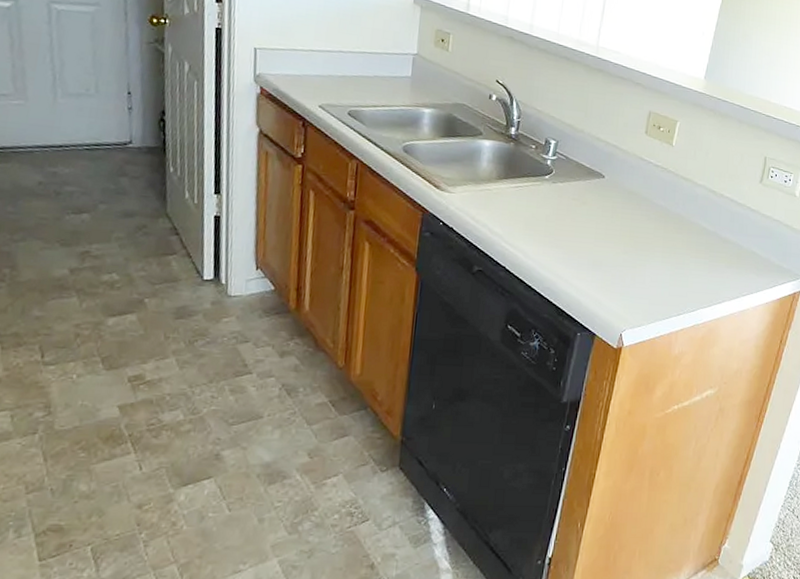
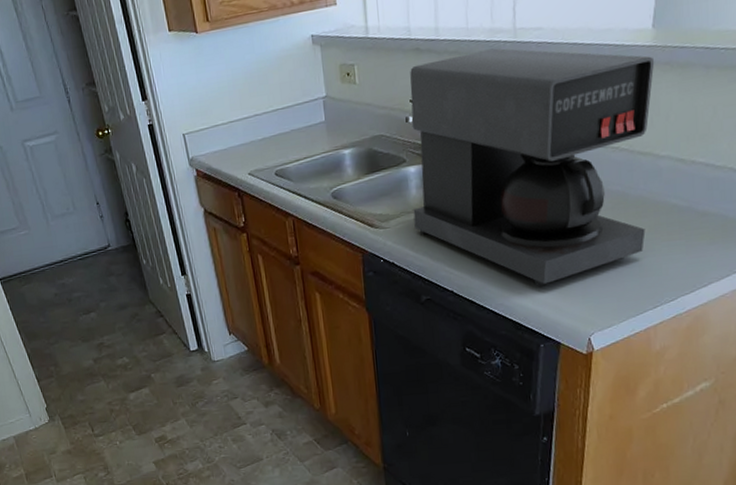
coffee maker: none [479,51,703,277] -> present [410,48,655,286]

